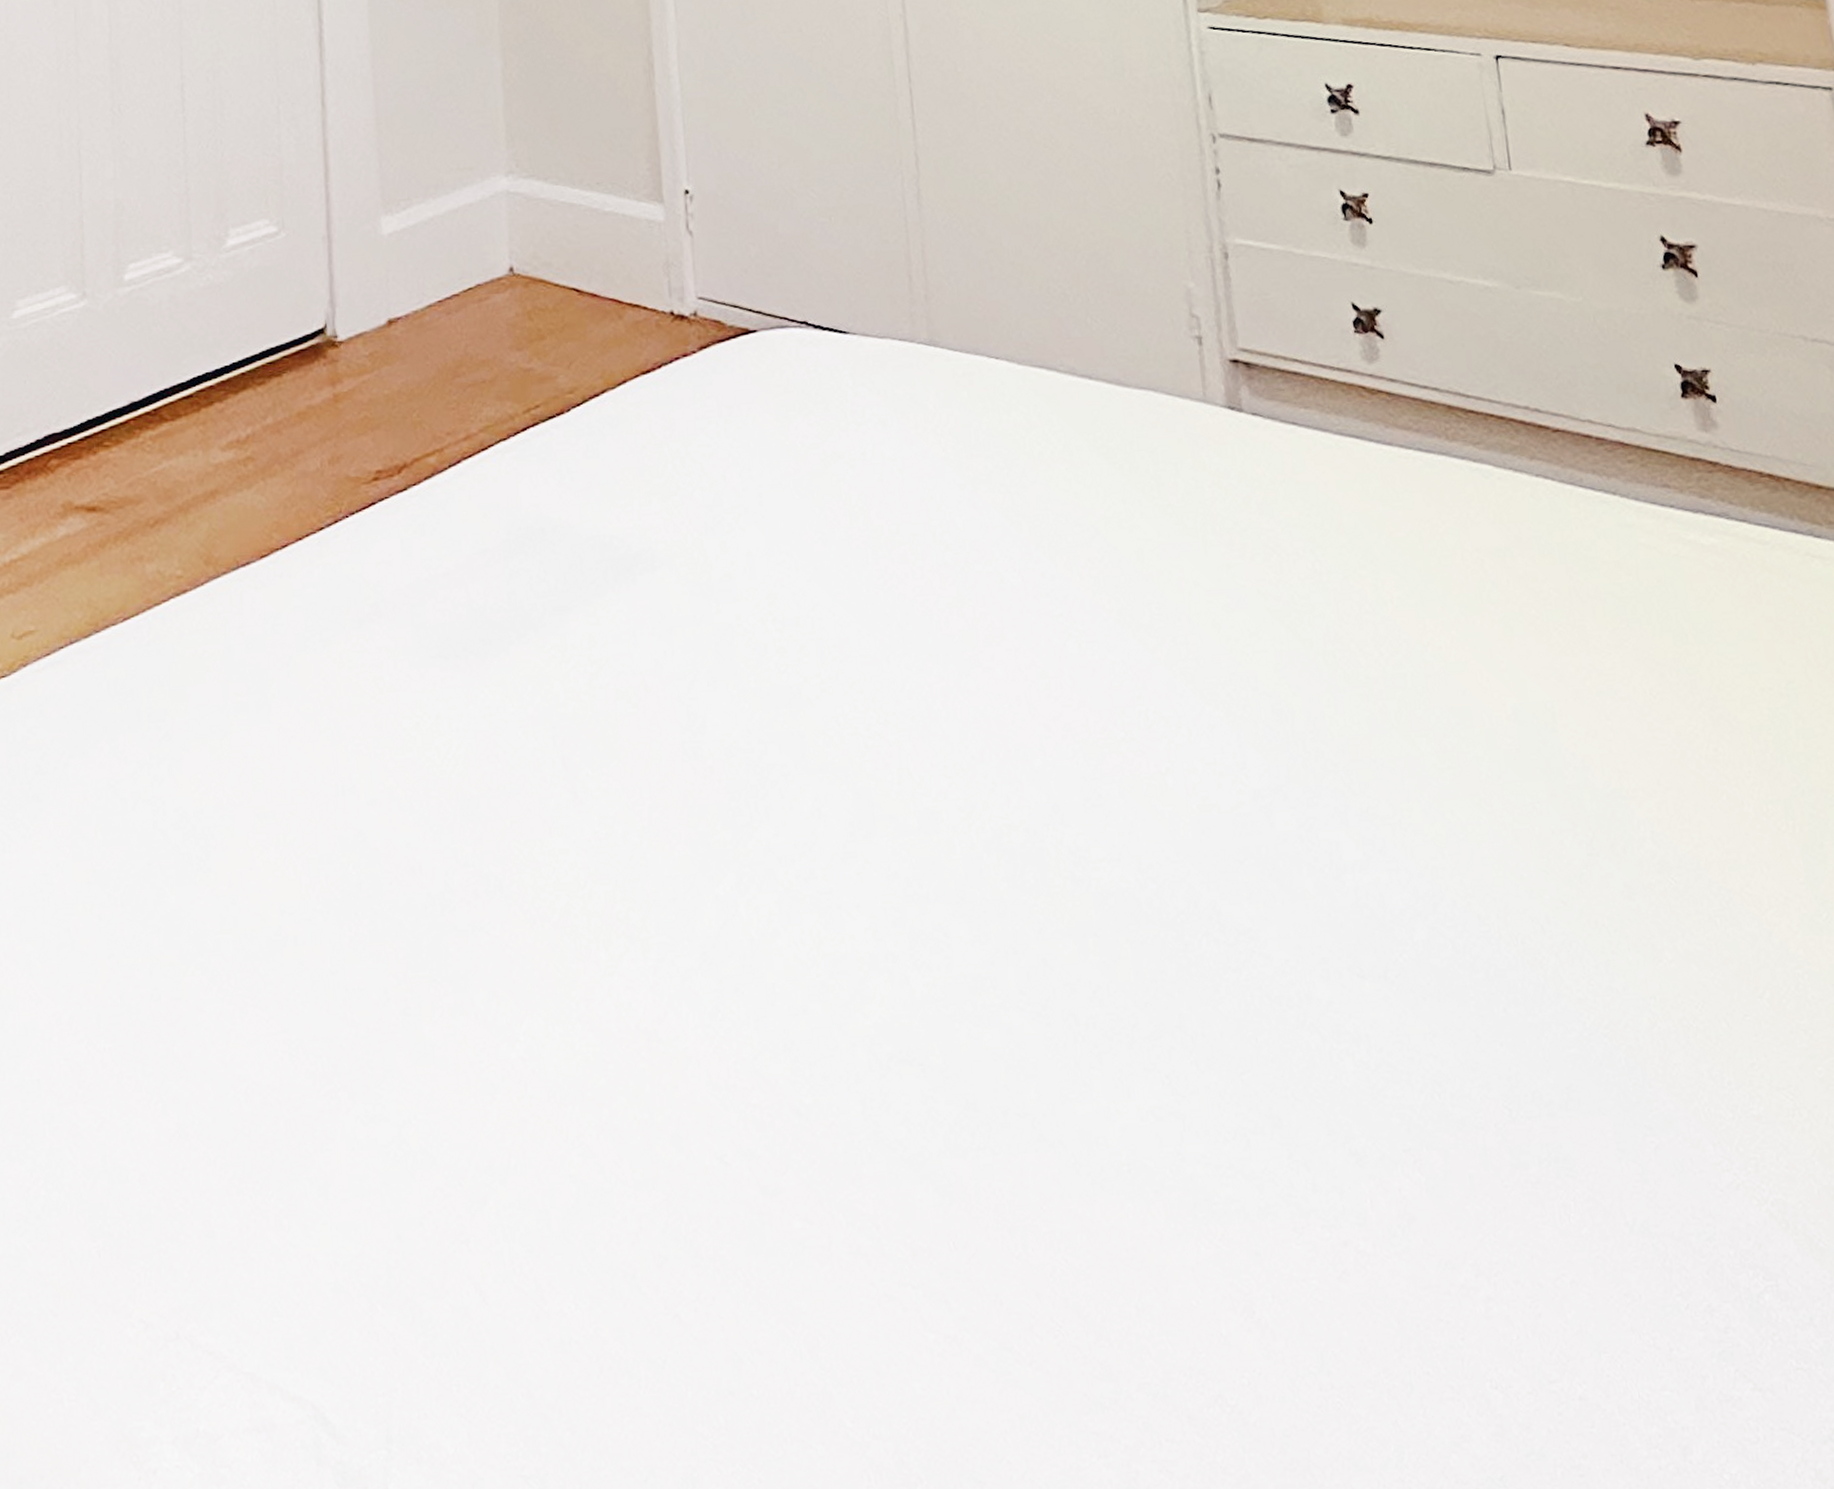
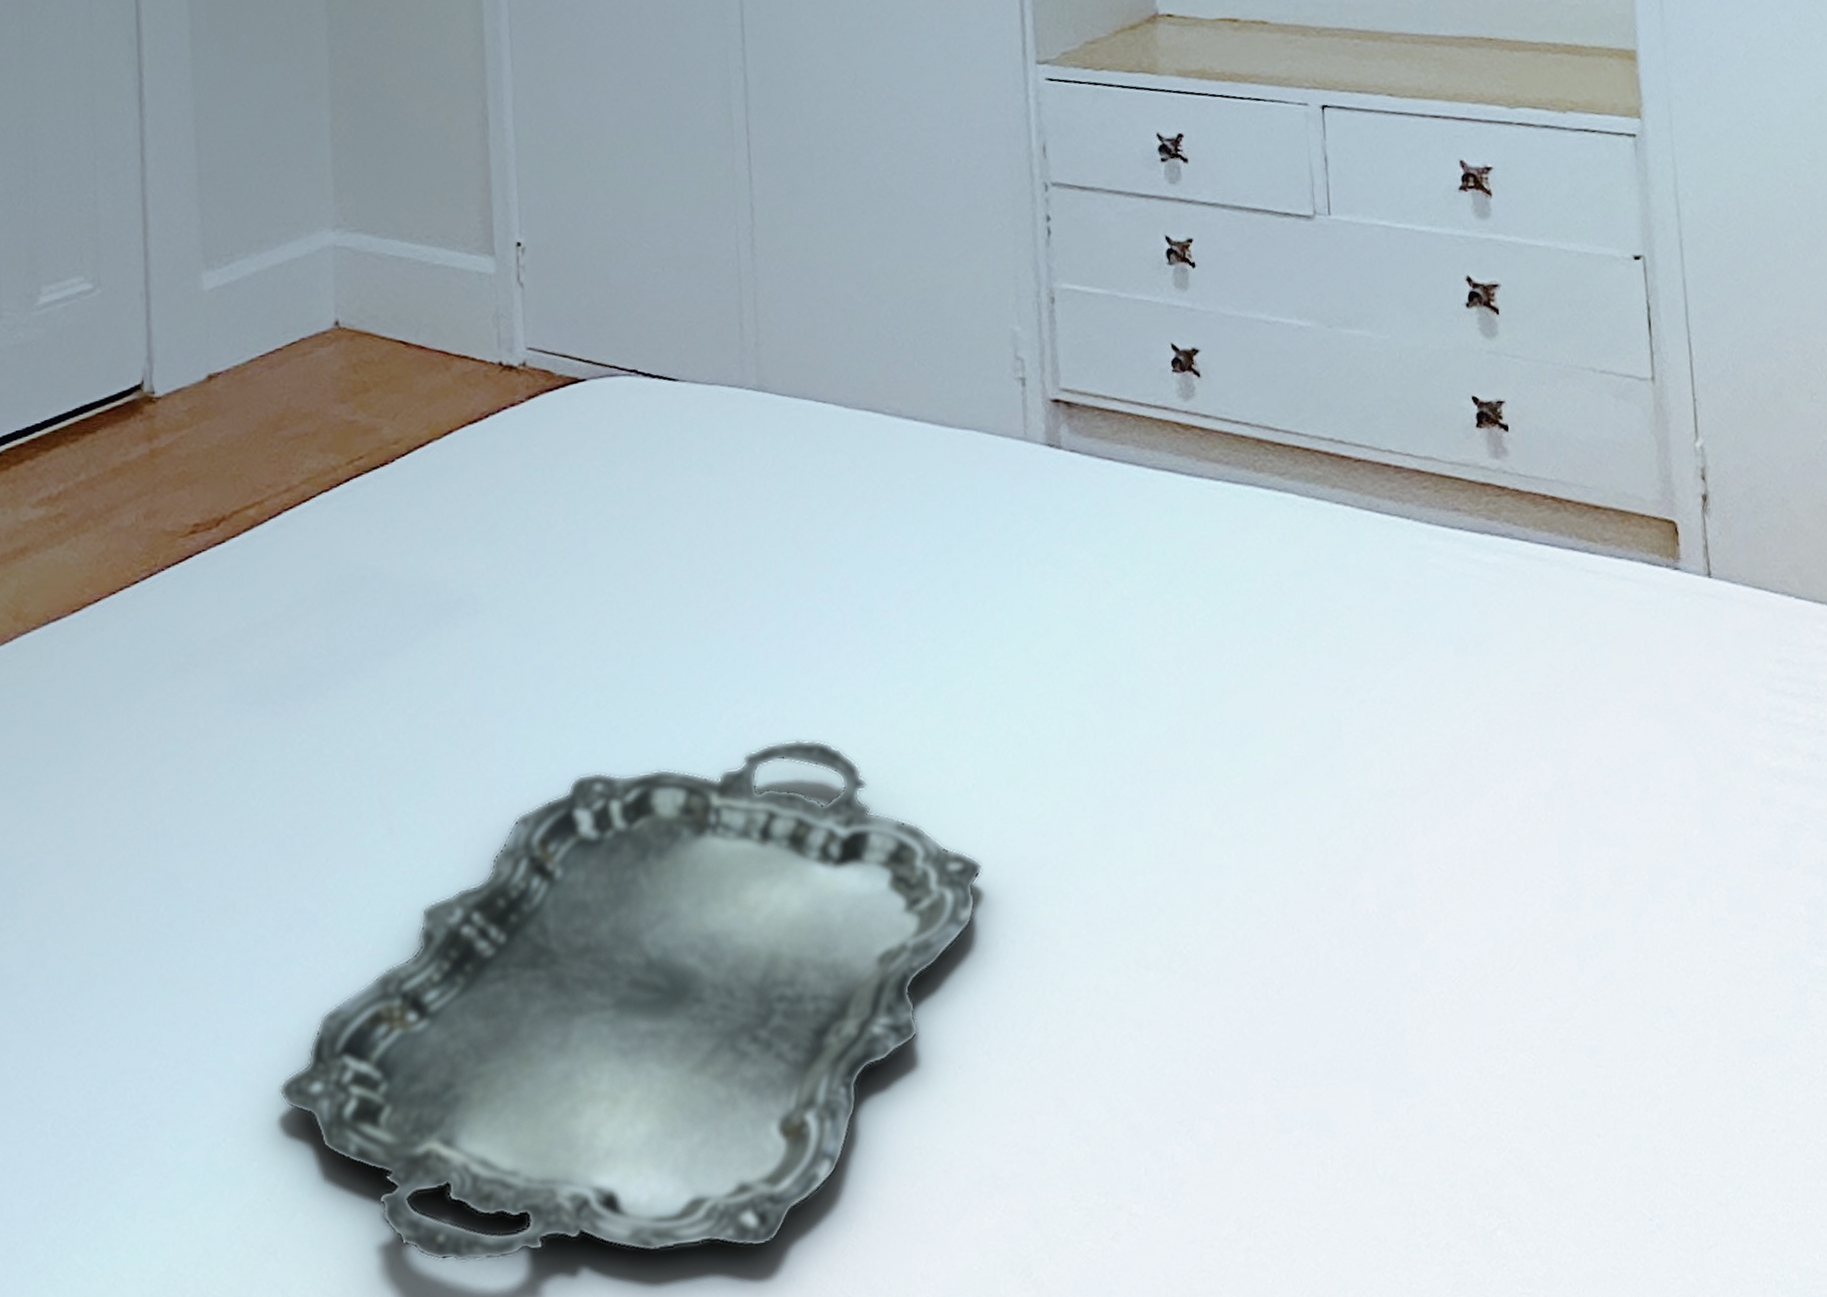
serving tray: none [468,713,1182,1266] -> present [278,739,983,1263]

